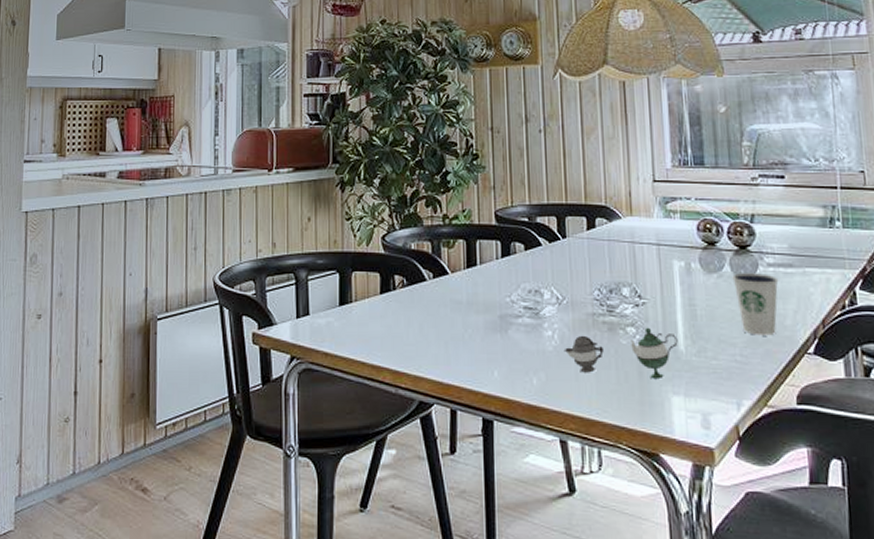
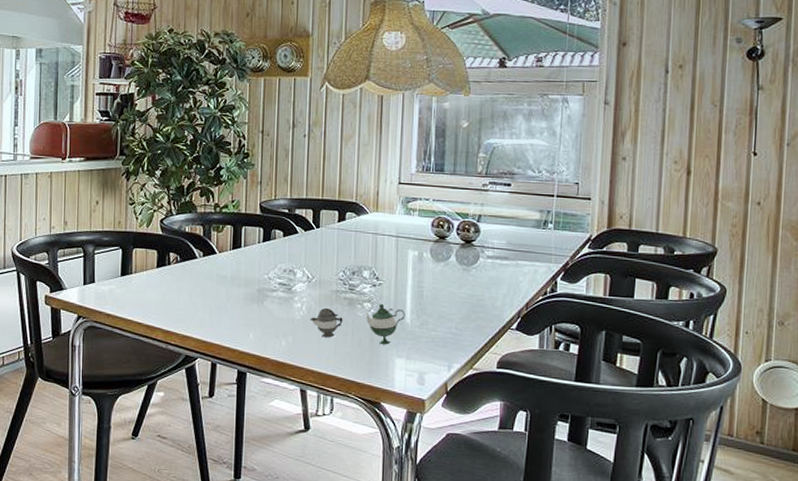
dixie cup: present [732,273,779,336] -> none [456,263,495,314]

